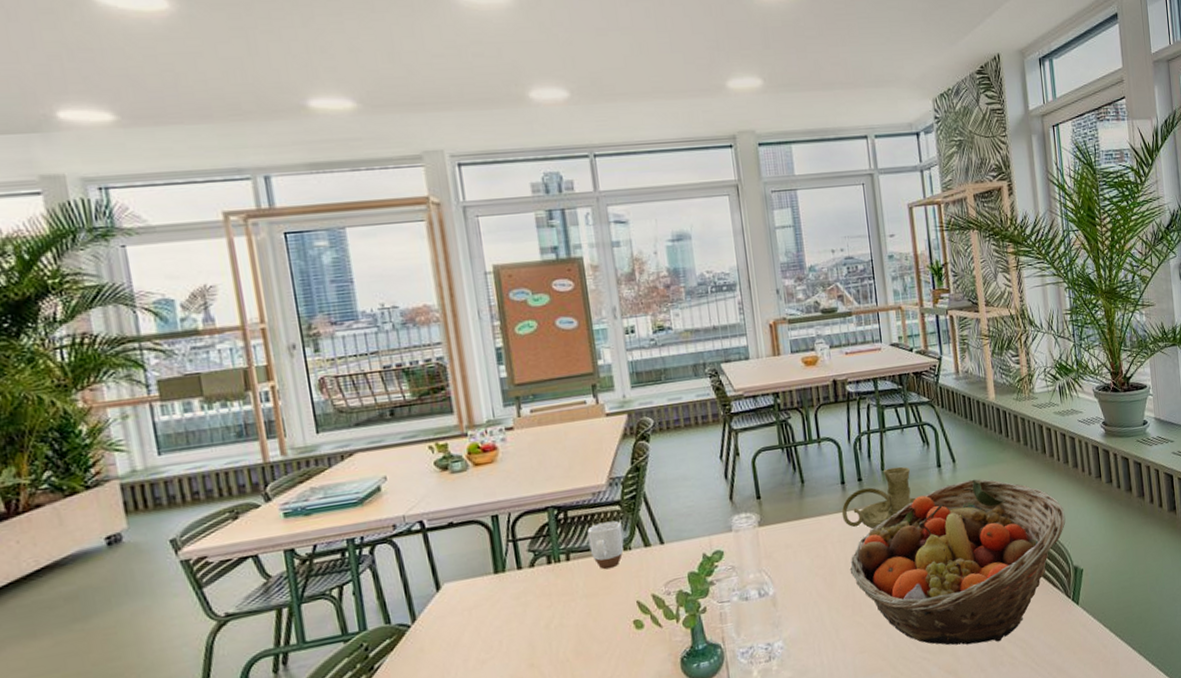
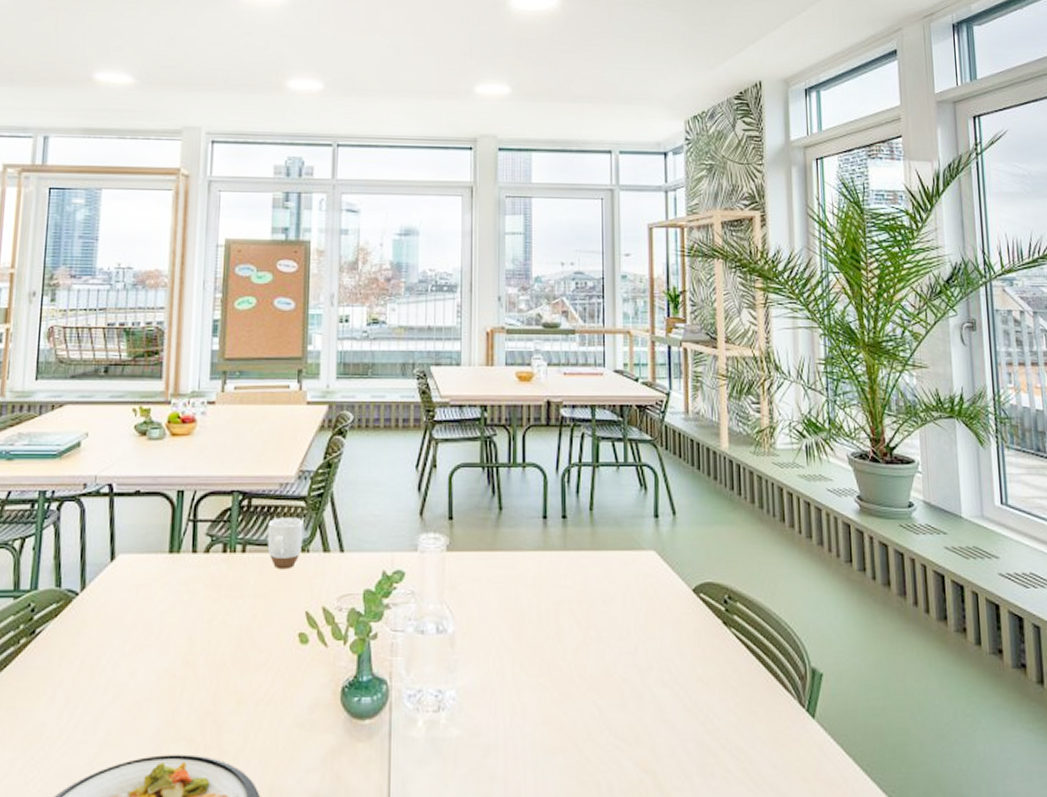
candle holder: present [841,466,917,530] -> none [539,509,627,578]
fruit basket: present [849,479,1066,646] -> none [541,538,804,746]

